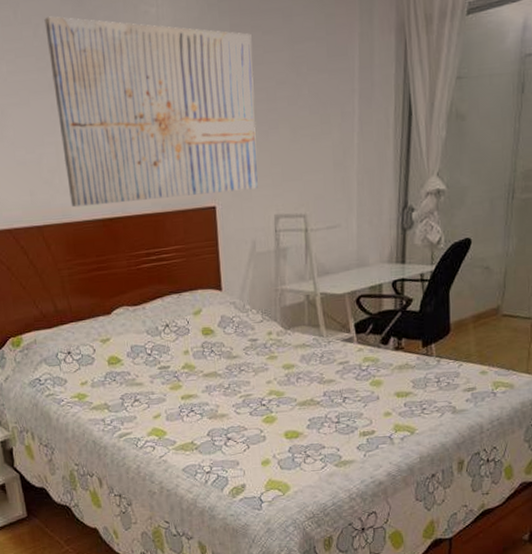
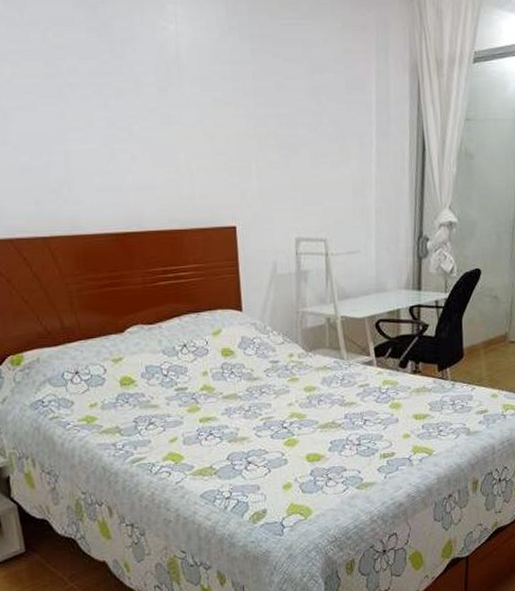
wall art: present [44,16,258,208] -> none [54,21,279,220]

